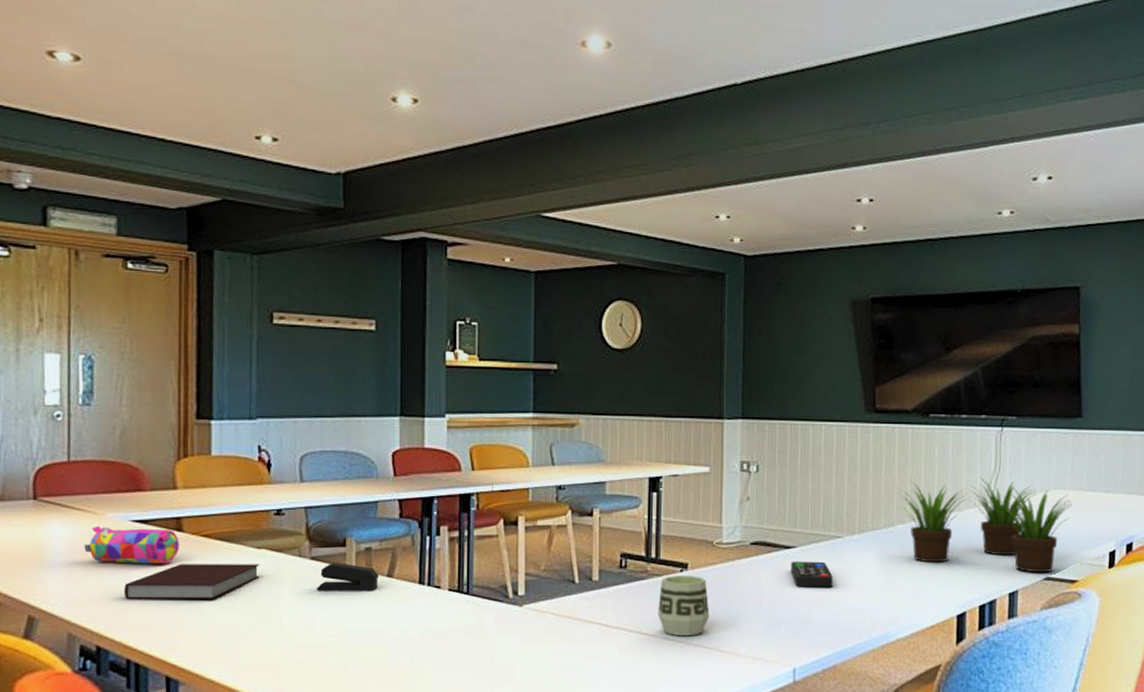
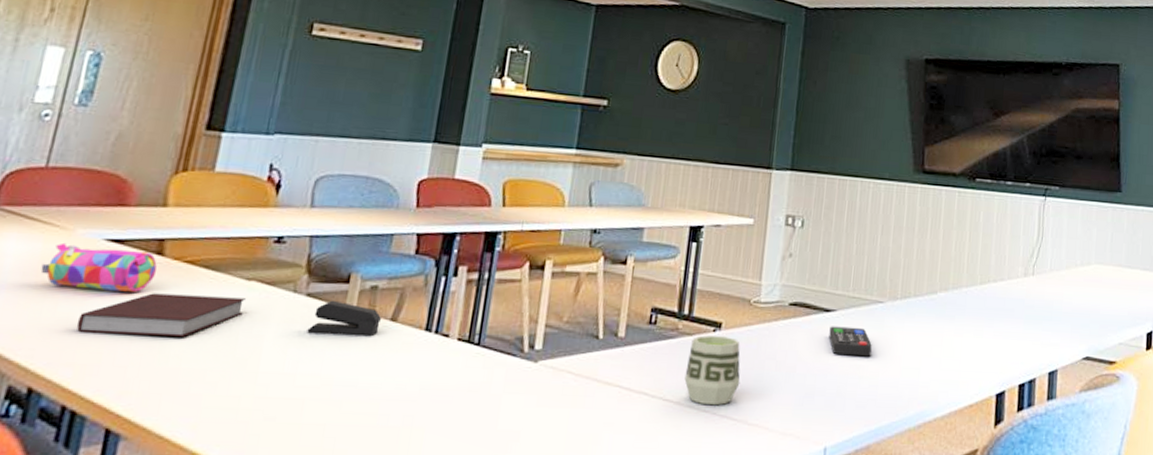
plant: present [899,478,1072,573] -> none [943,245,1112,352]

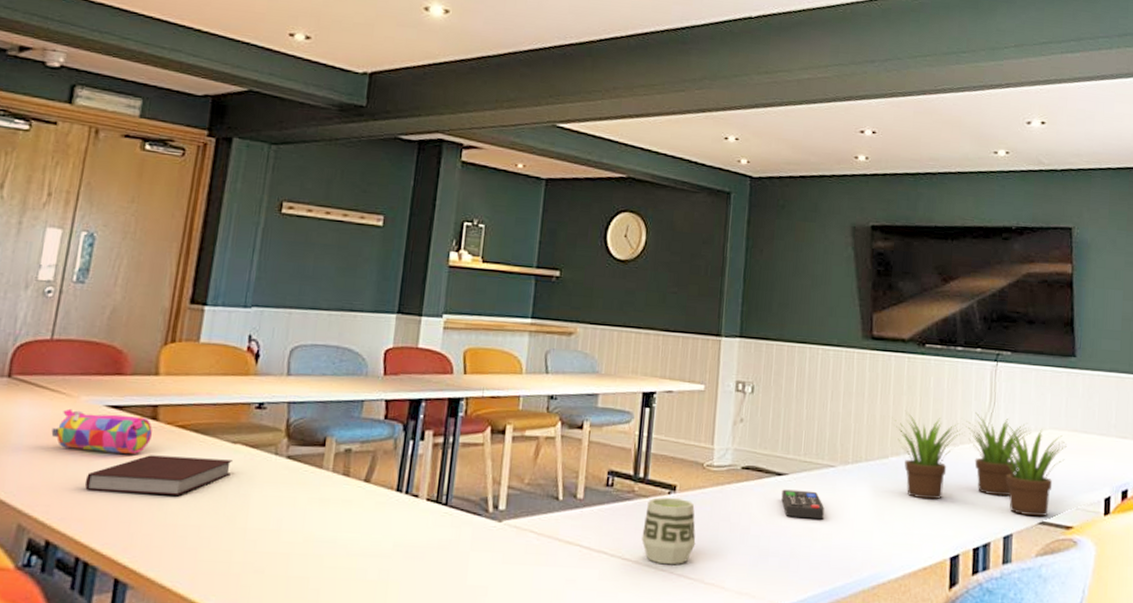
stapler: present [307,300,382,337] -> none [288,462,357,497]
plant: none [943,245,1112,352] -> present [894,410,1067,517]

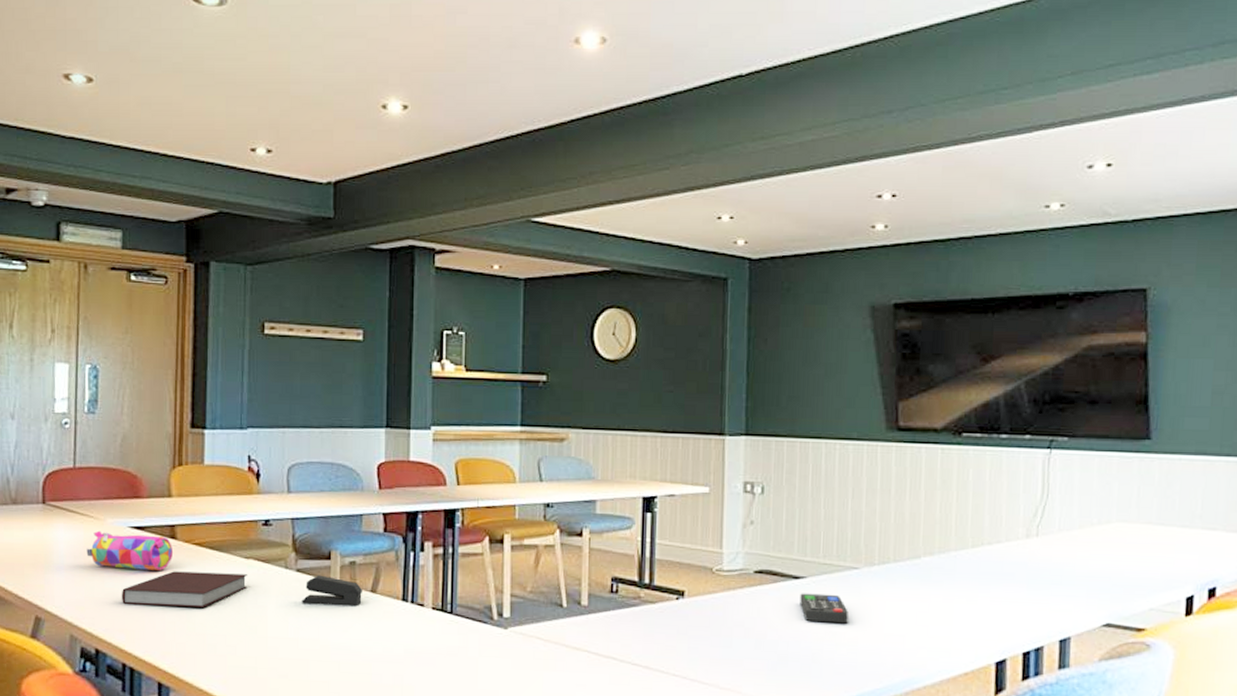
stapler: none [288,462,357,497] -> present [302,575,363,607]
cup: present [642,497,696,564] -> none [651,603,709,670]
plant: present [894,410,1067,517] -> none [926,506,1139,619]

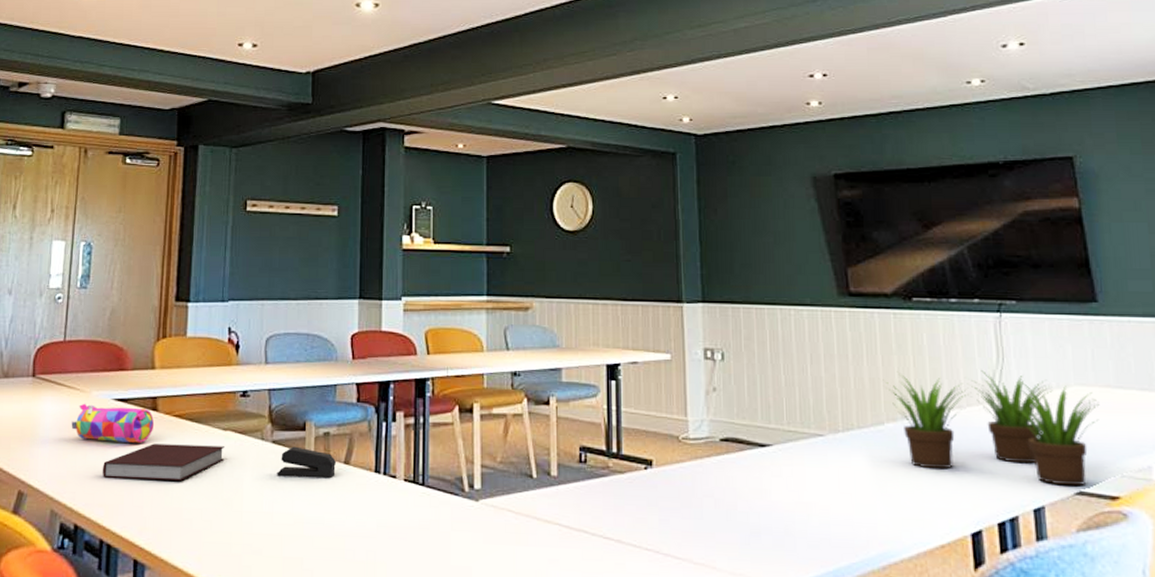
remote control: present [800,593,848,624] -> none [767,461,818,494]
plant: none [926,506,1139,619] -> present [886,370,1100,486]

